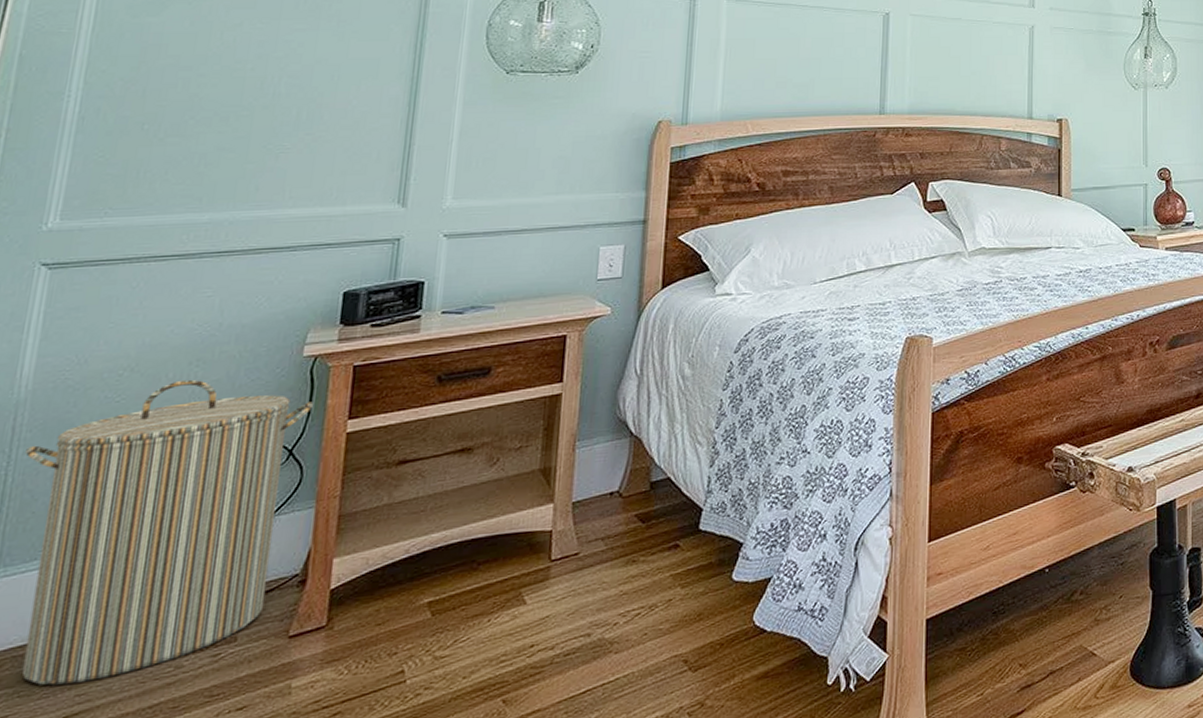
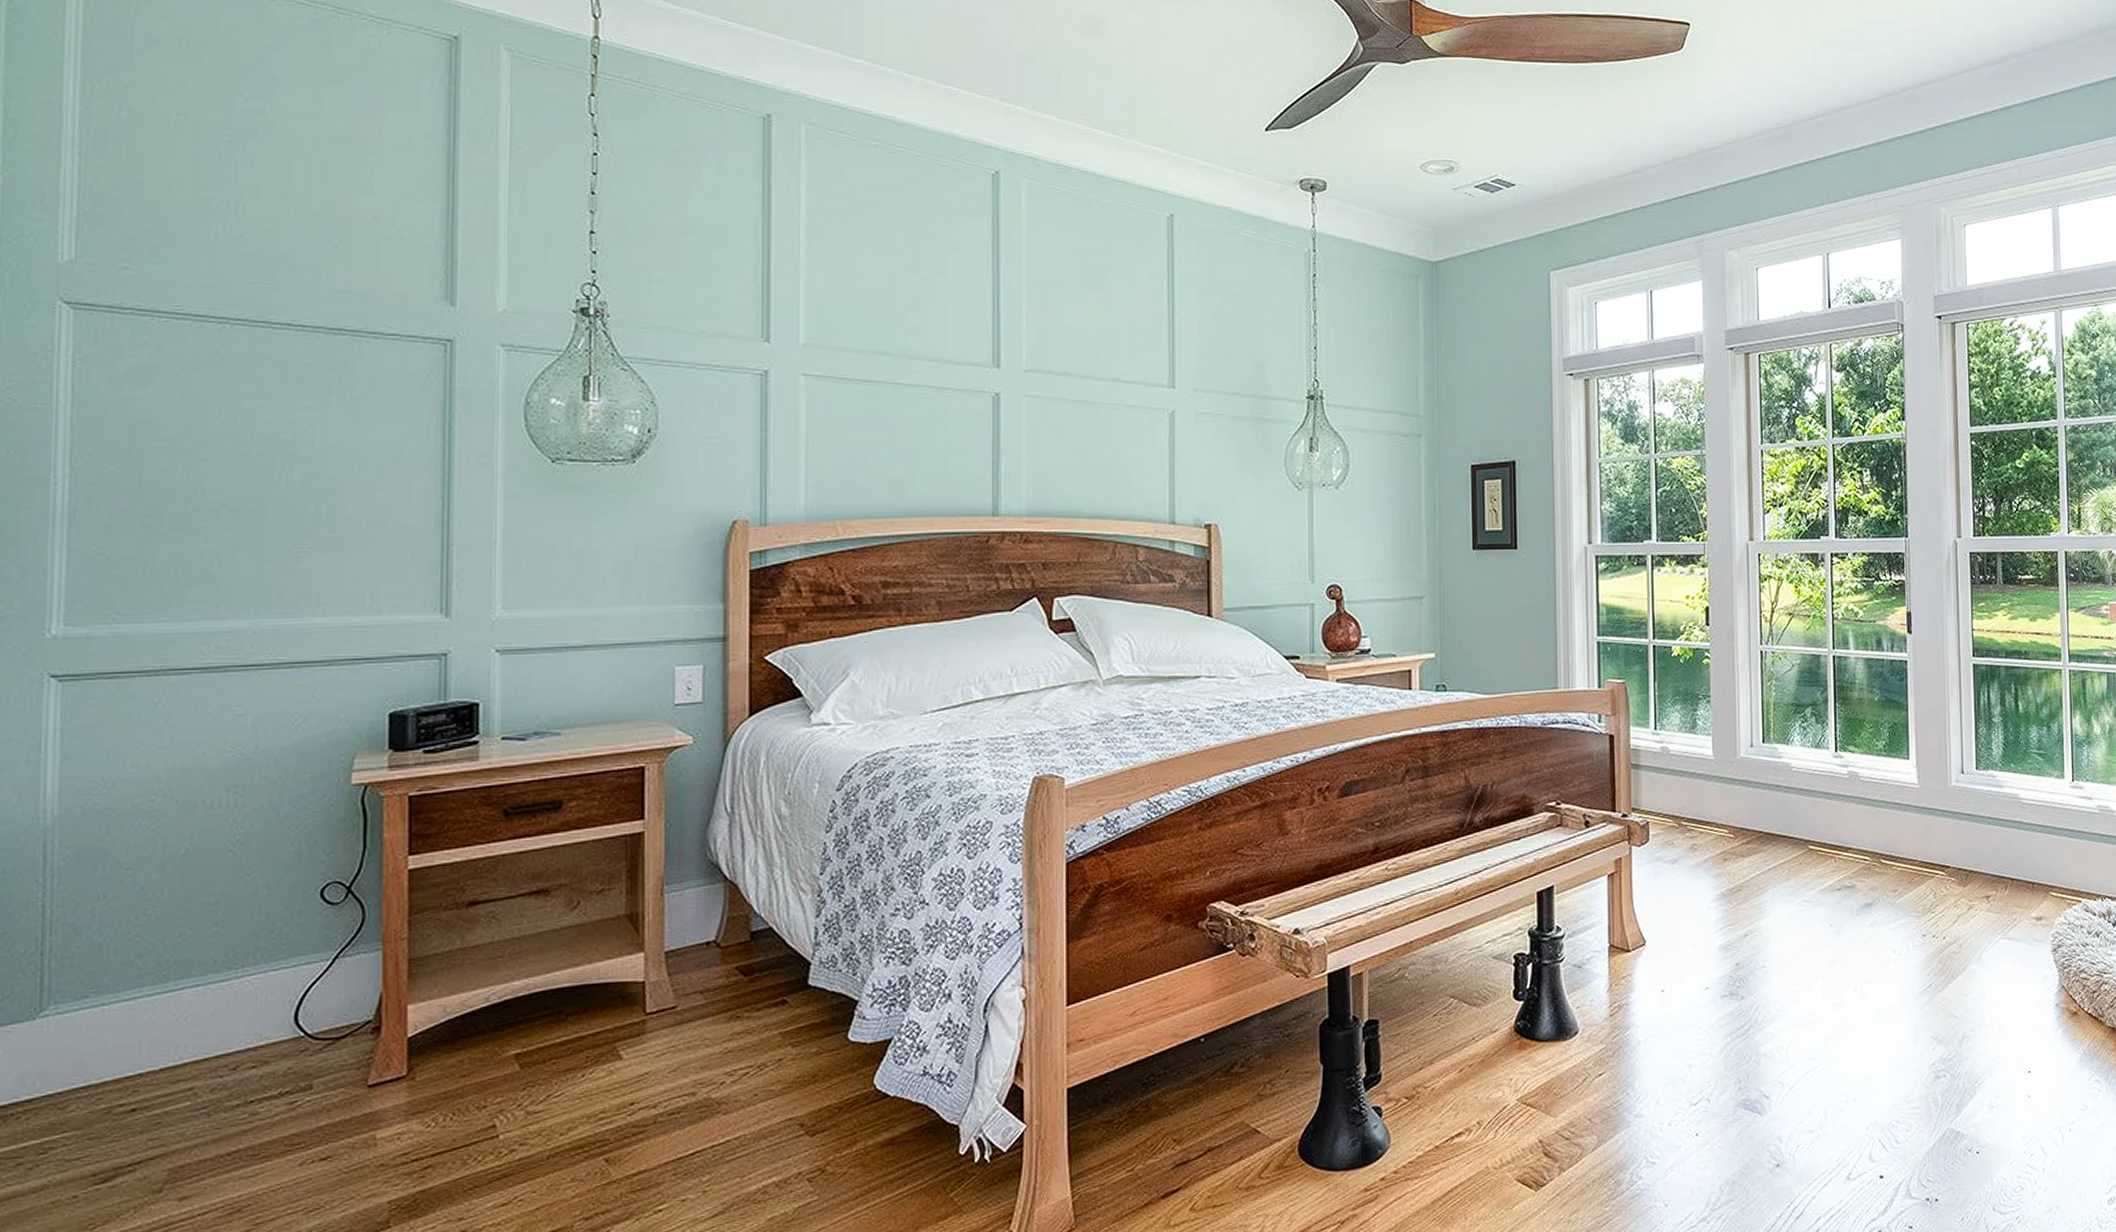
laundry hamper: present [21,379,315,685] -> none [61,807,370,1128]

